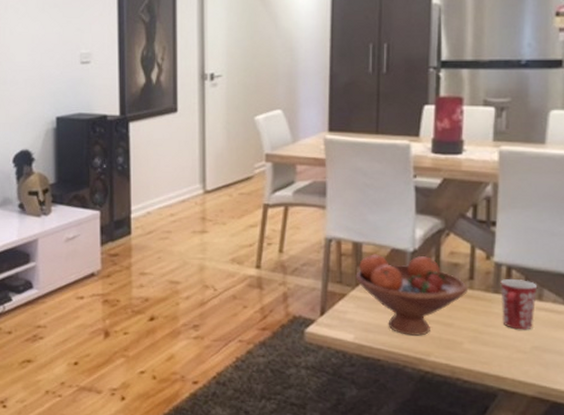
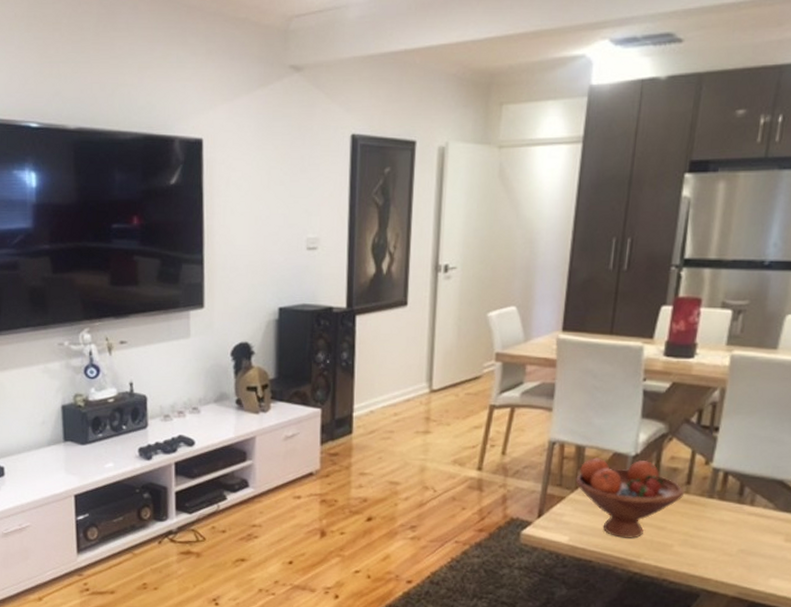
mug: present [500,279,538,330] -> none [713,484,751,534]

